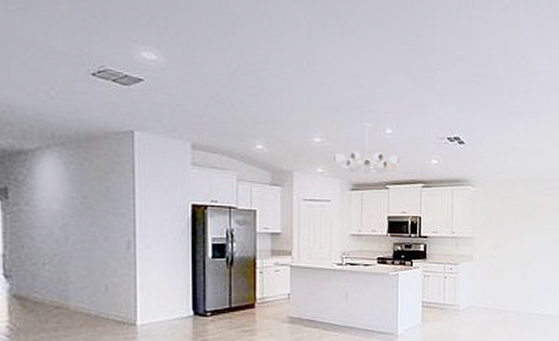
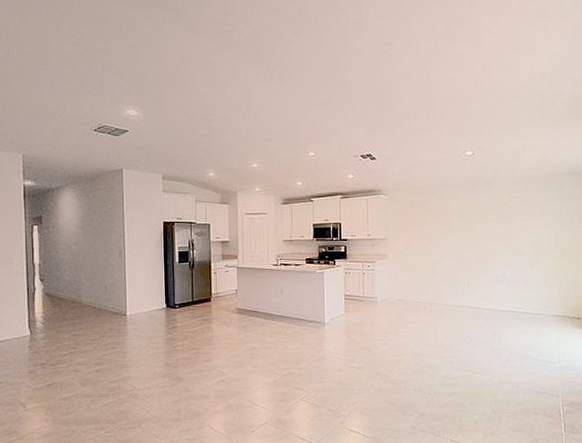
chandelier: present [334,123,400,174] -> none [268,149,322,190]

